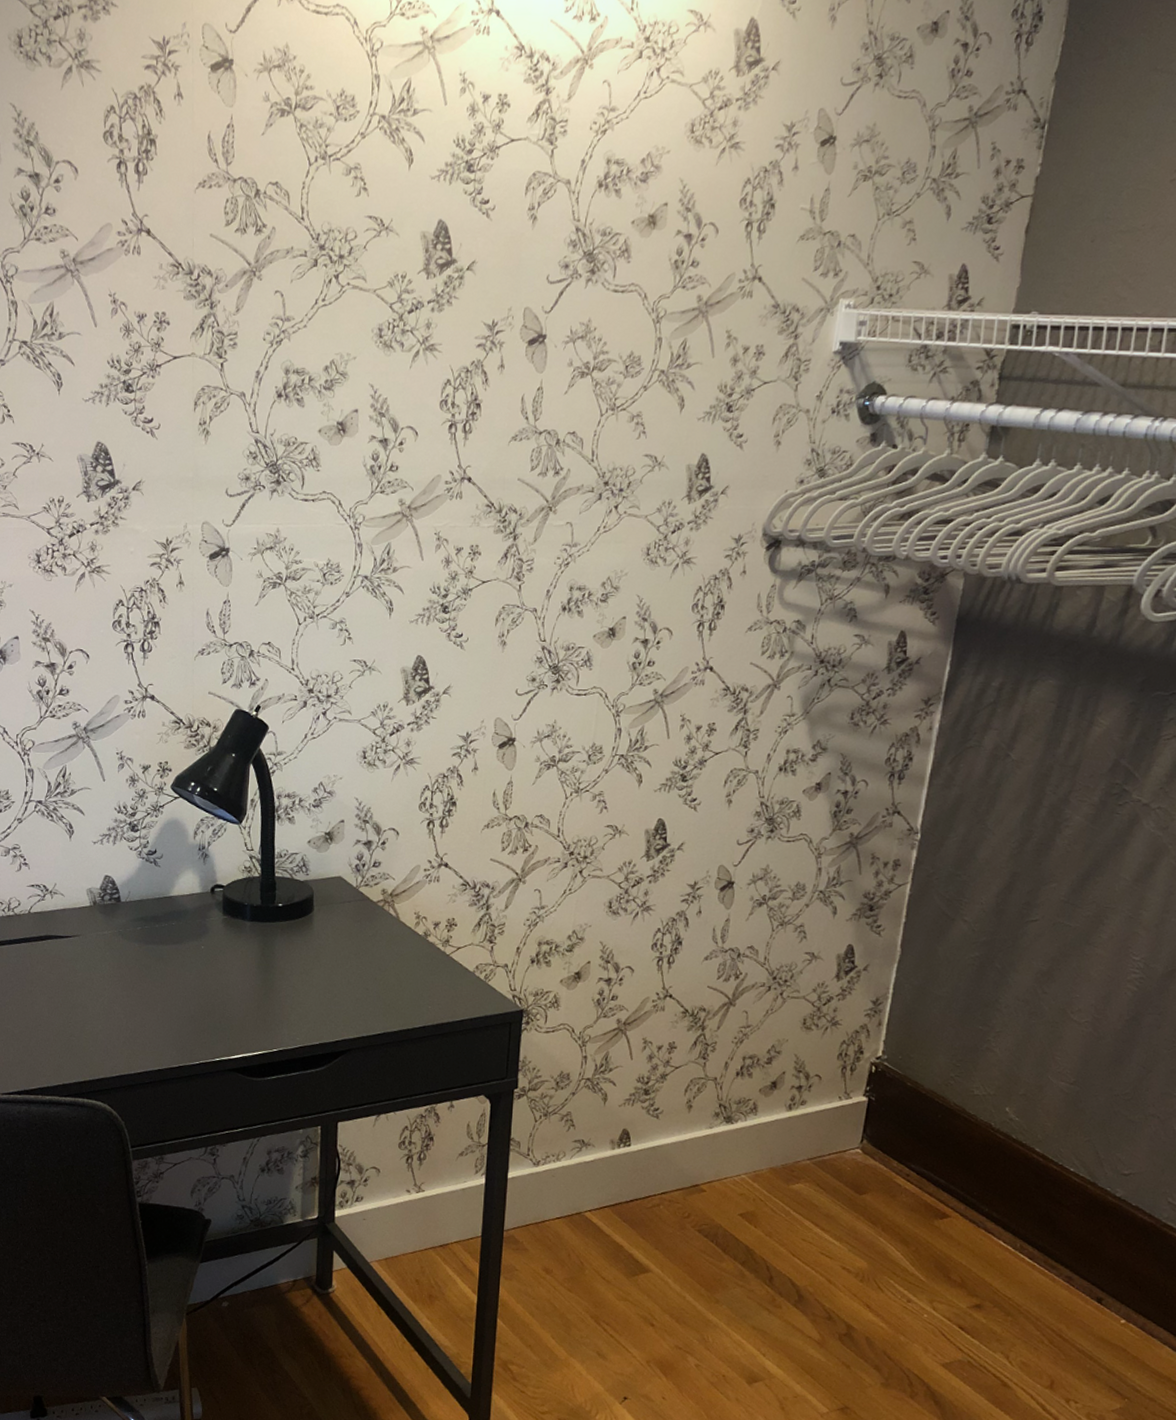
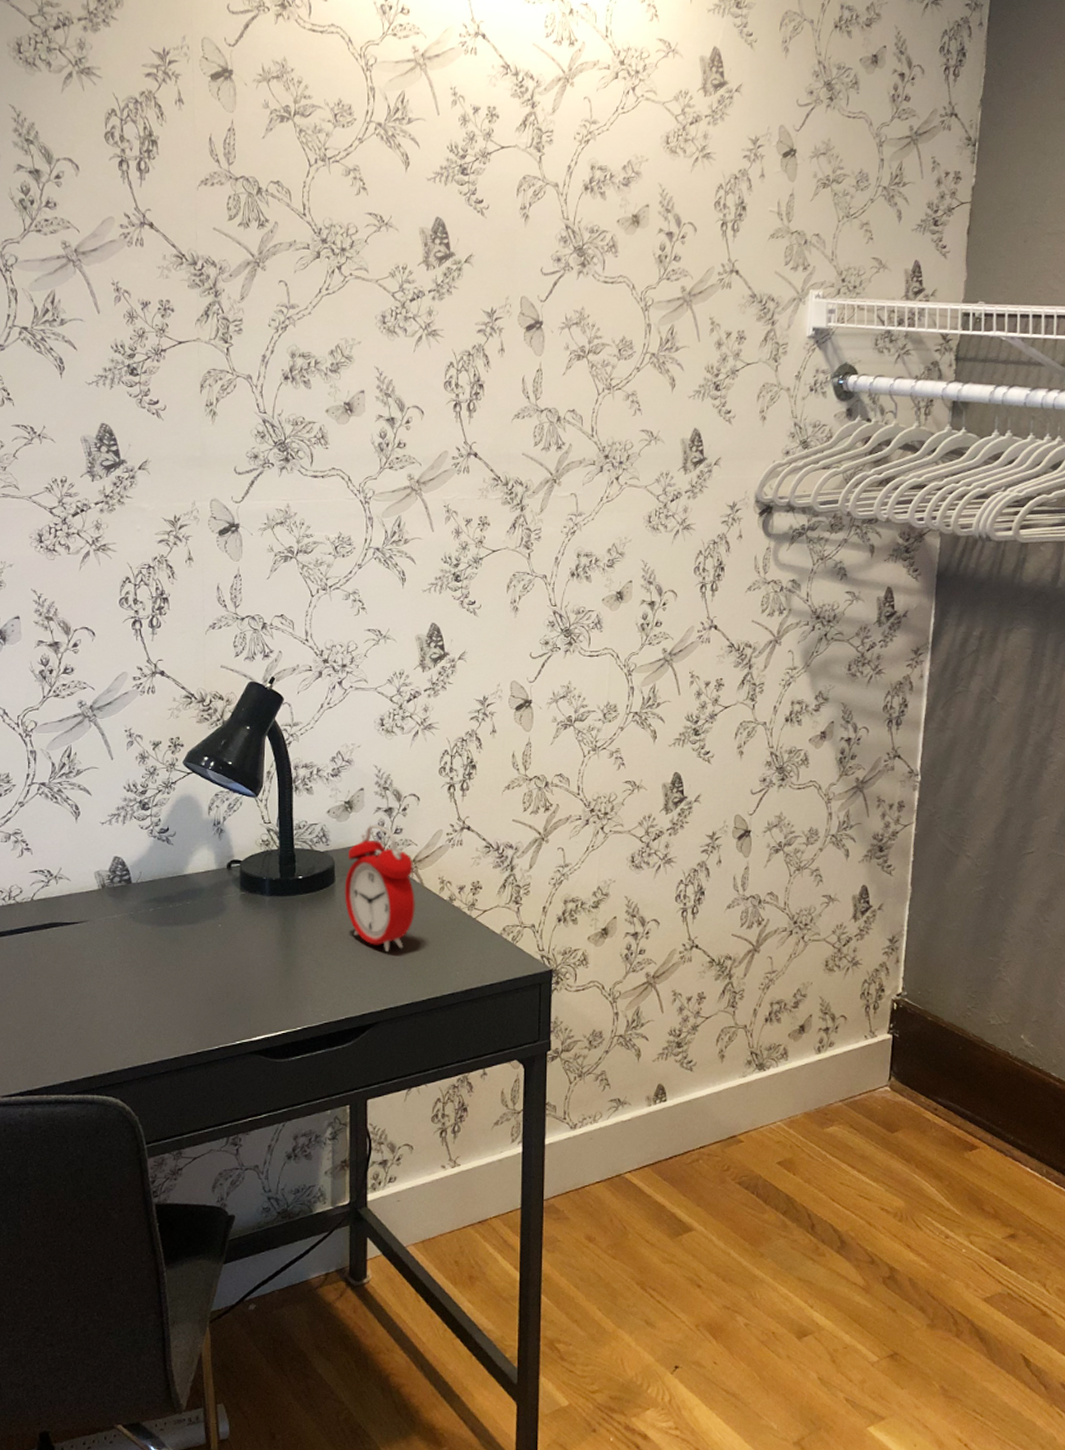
alarm clock: none [322,857,391,982] -> present [344,825,415,951]

